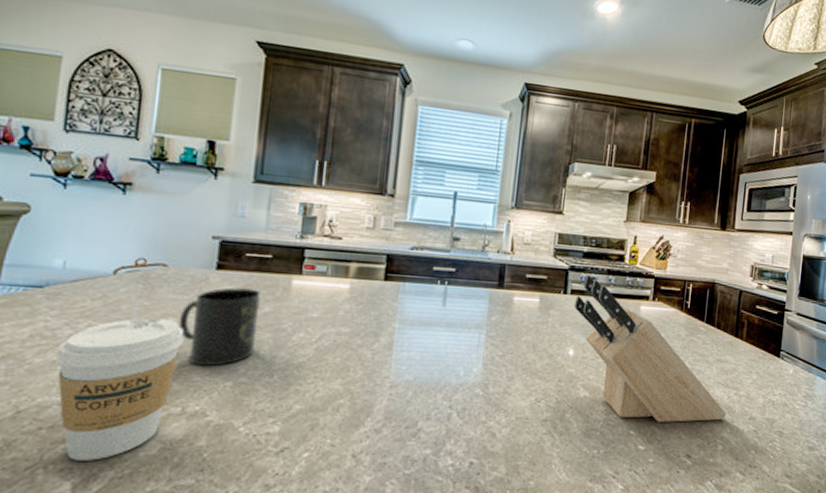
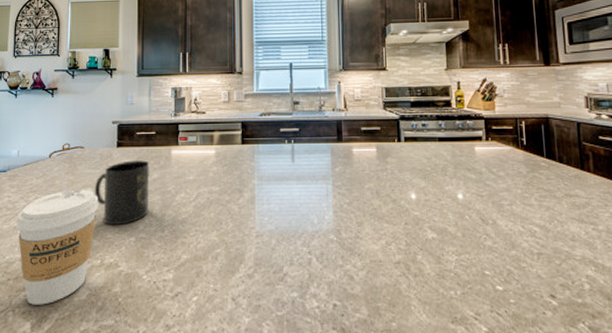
knife block: present [574,275,727,422] -> none [410,122,588,261]

